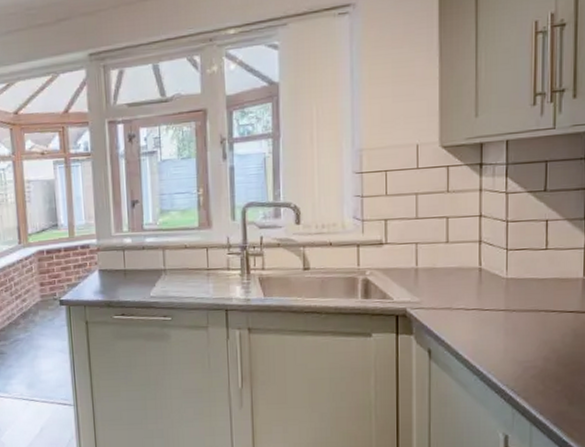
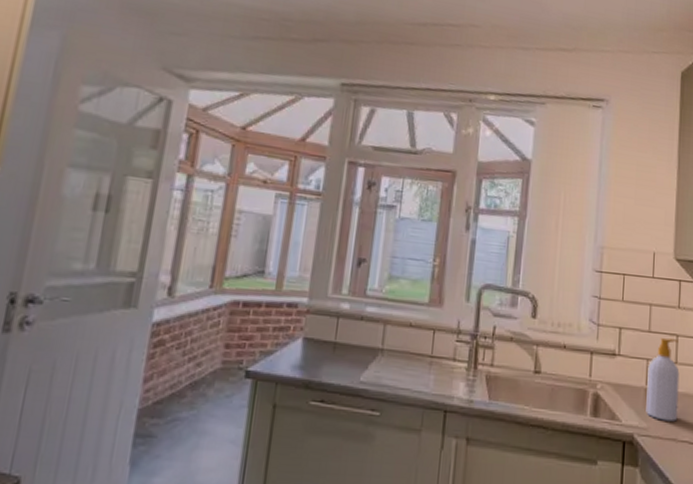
soap bottle: none [417,220,452,294] -> present [646,337,680,422]

